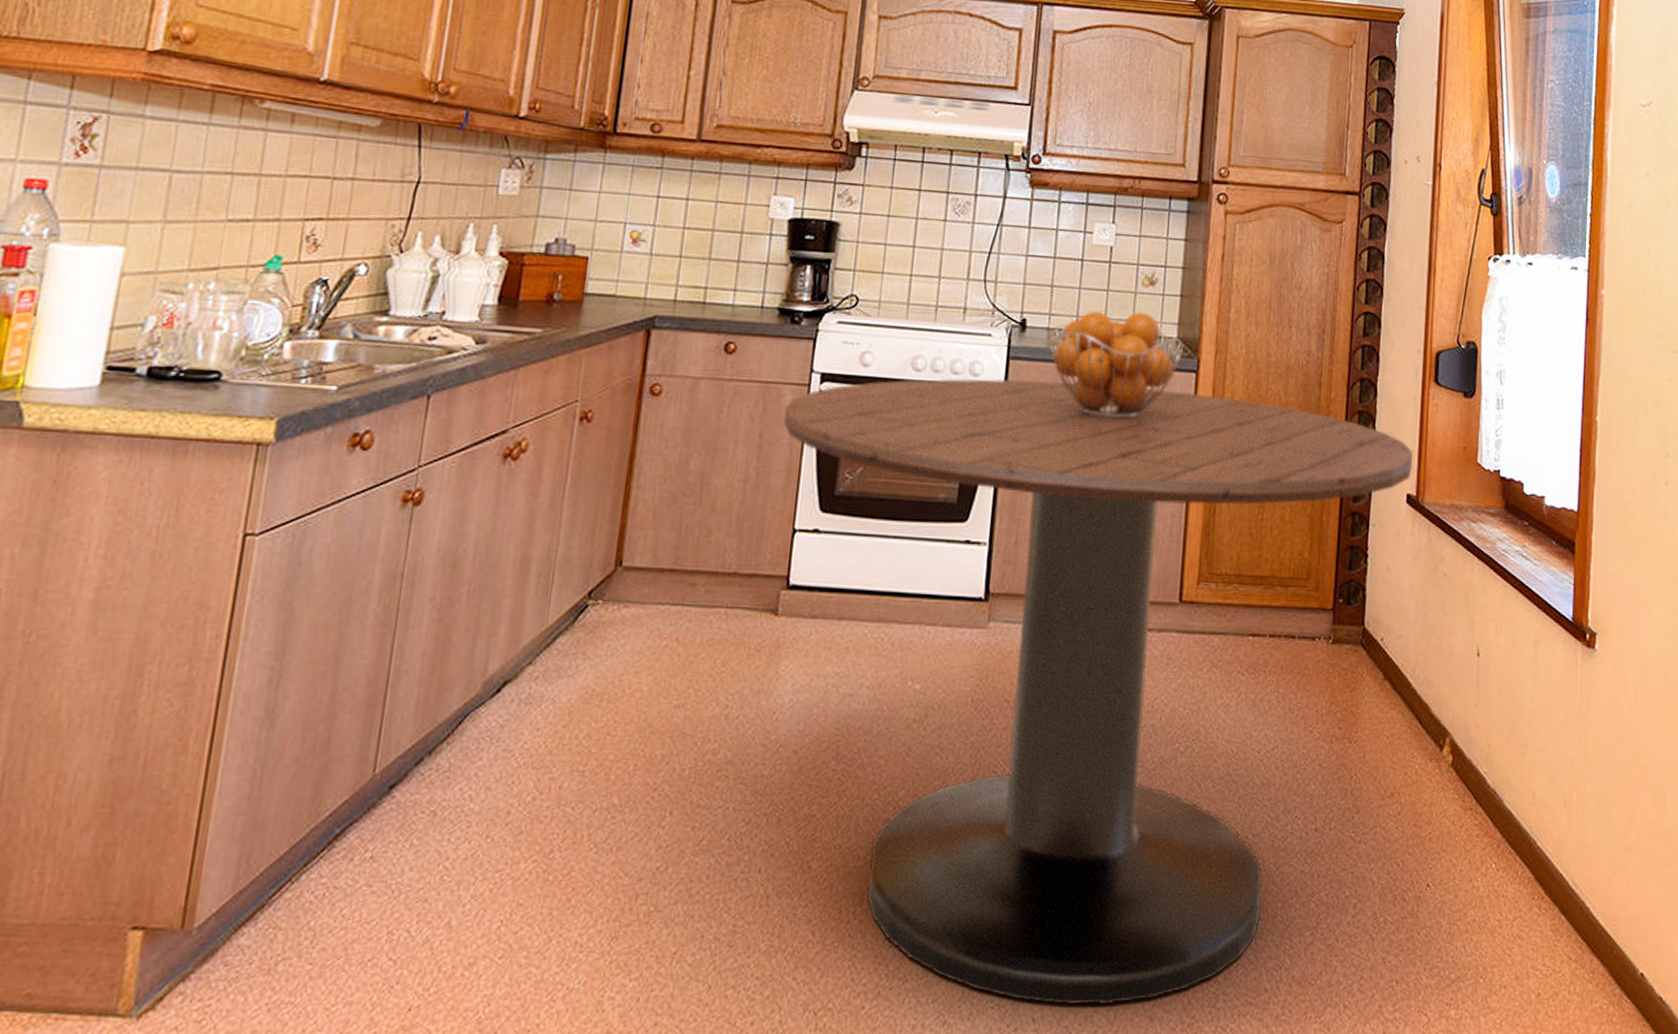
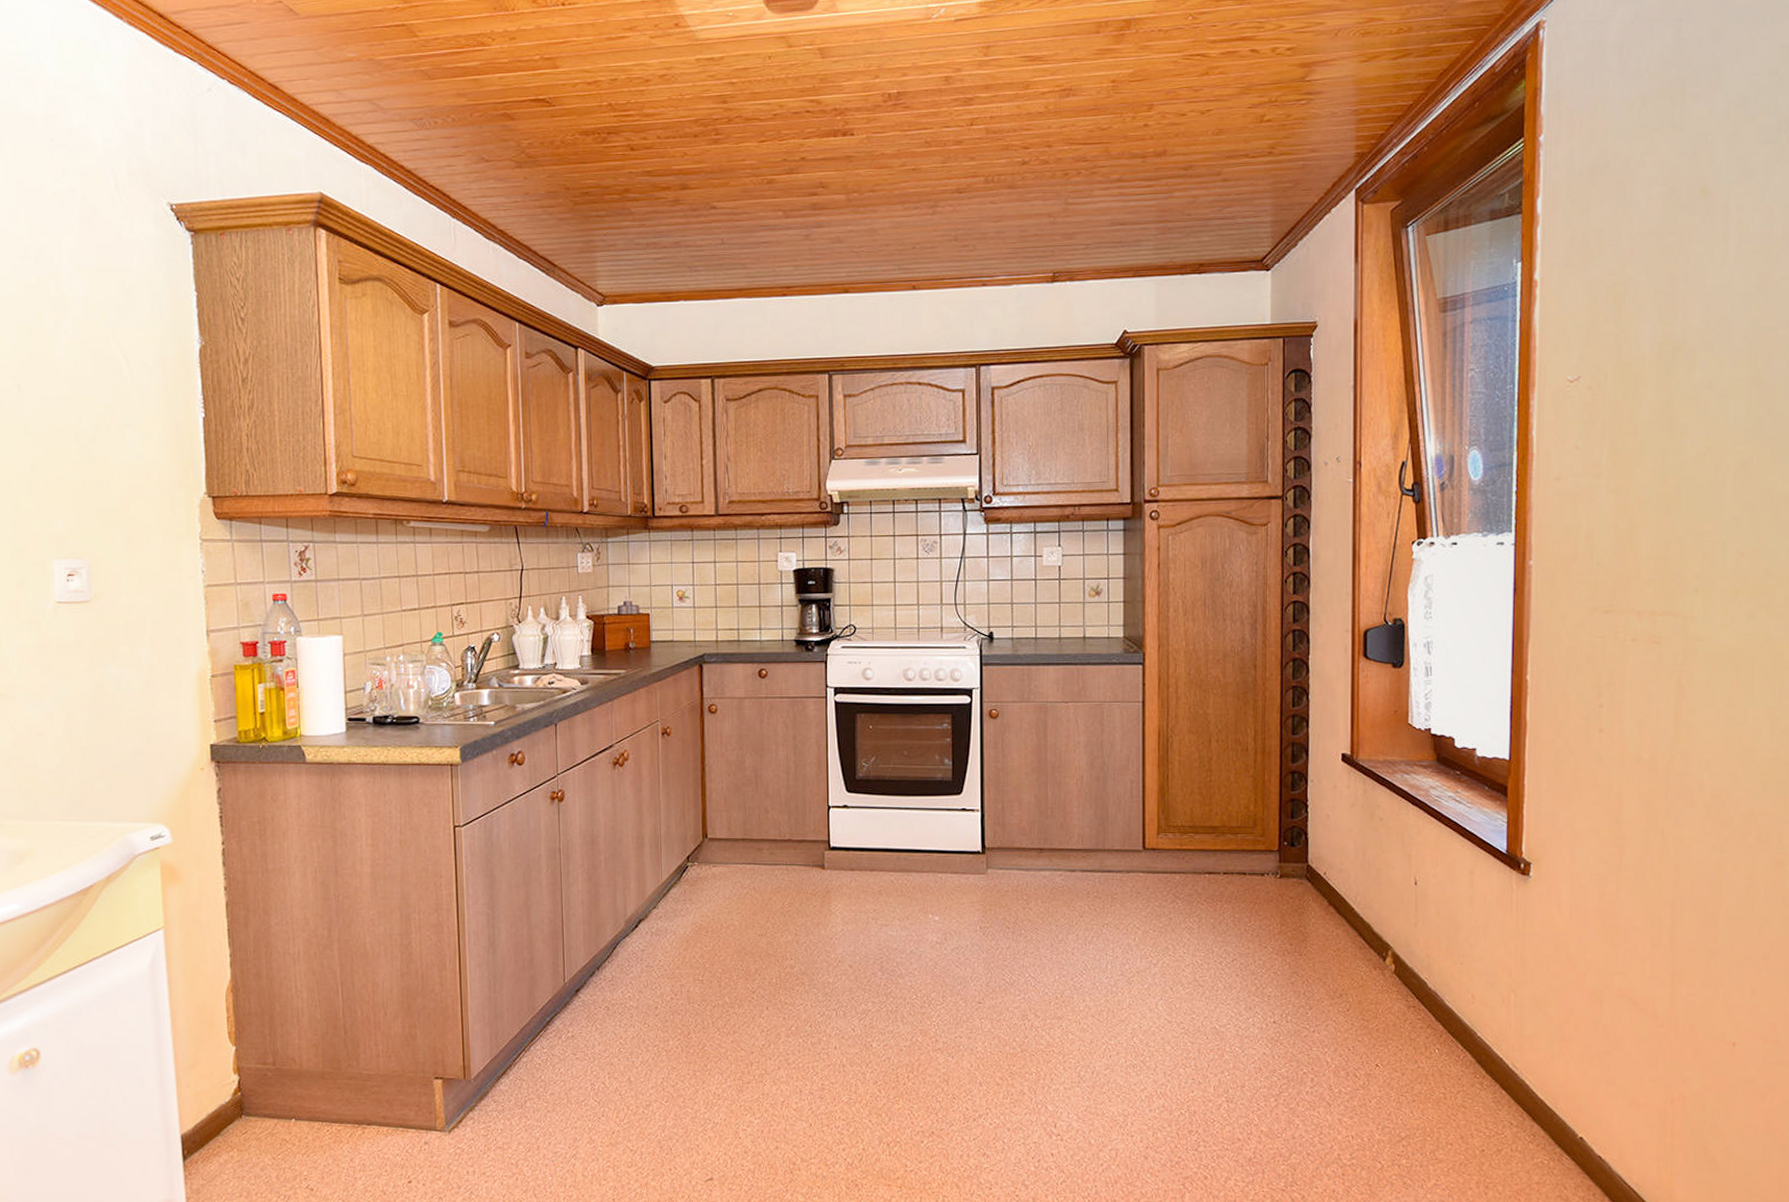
dining table: present [784,378,1413,1006] -> none [811,680,1346,1147]
fruit basket: present [1050,311,1183,419] -> none [1015,618,1129,707]

